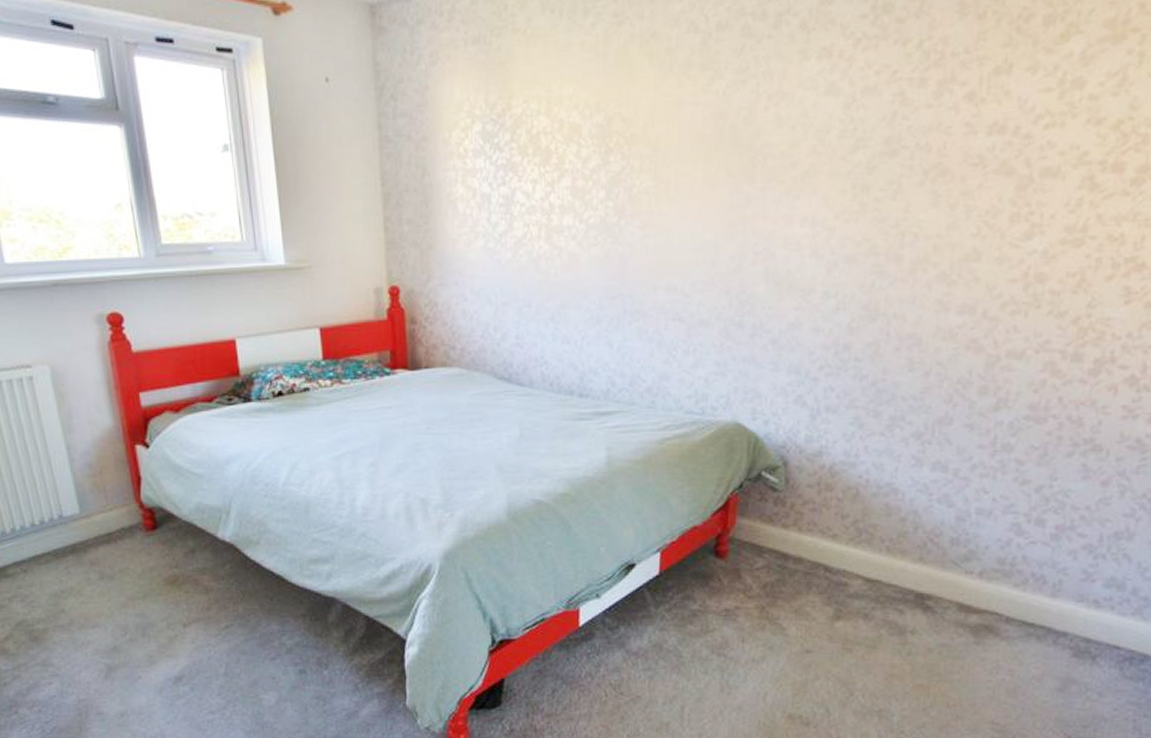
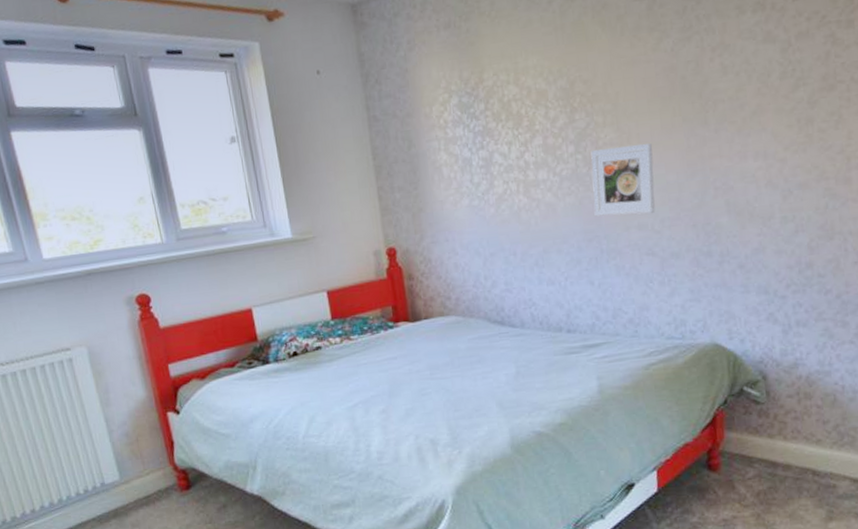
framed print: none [620,197,692,276] -> present [590,143,655,217]

